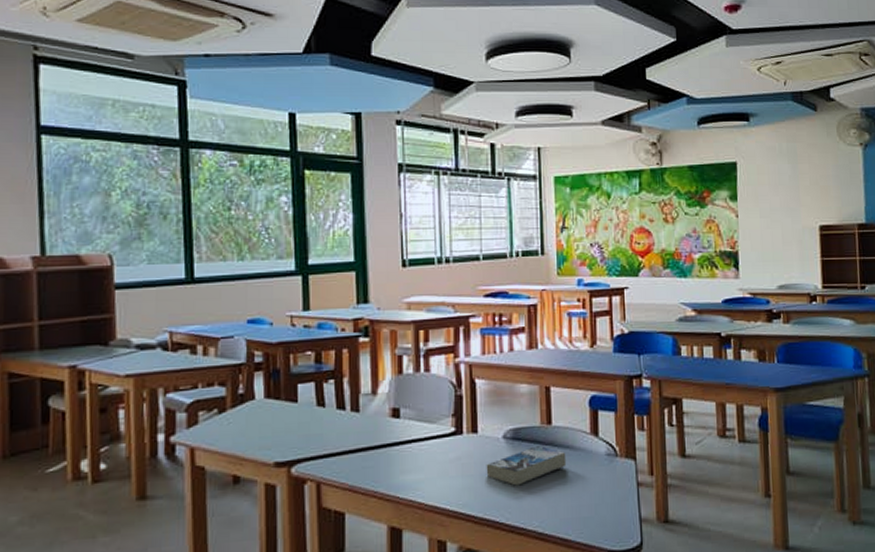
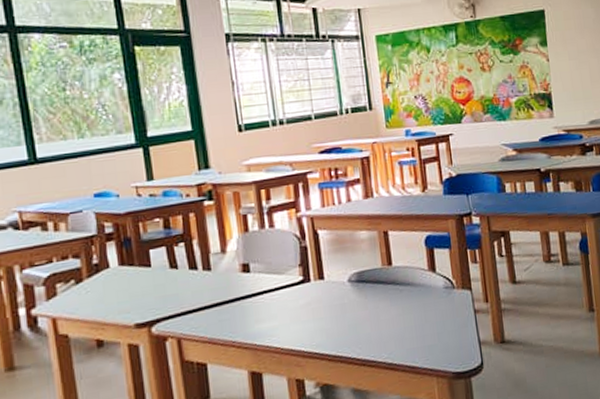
book: present [486,446,567,486] -> none [334,285,409,324]

